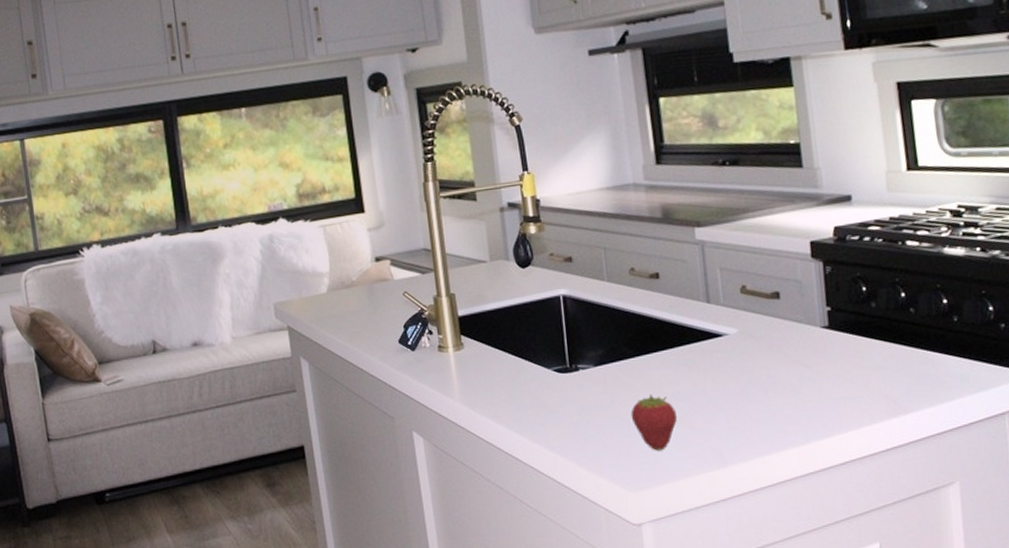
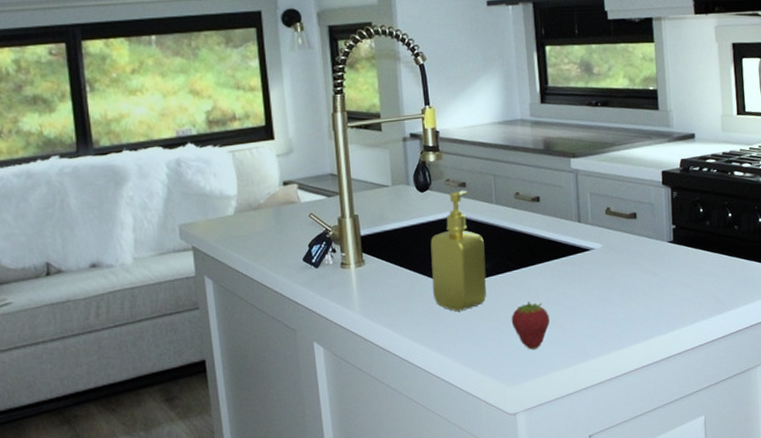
soap dispenser: none [534,265,601,404] -> present [430,190,487,312]

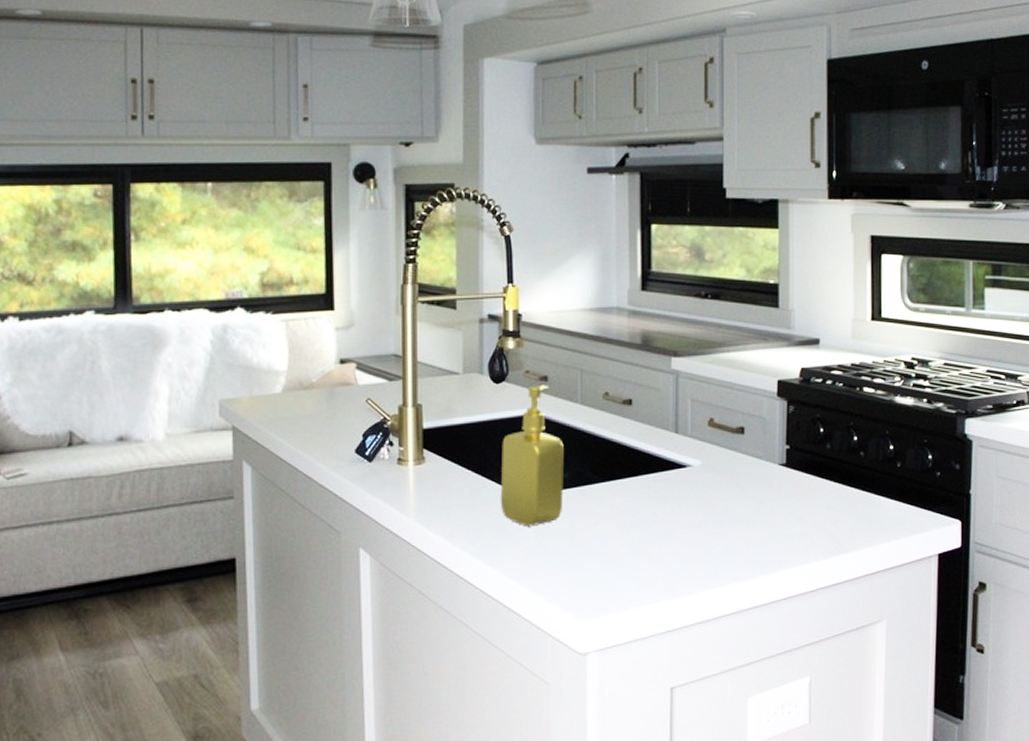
fruit: present [511,301,550,350] -> none [589,521,633,579]

